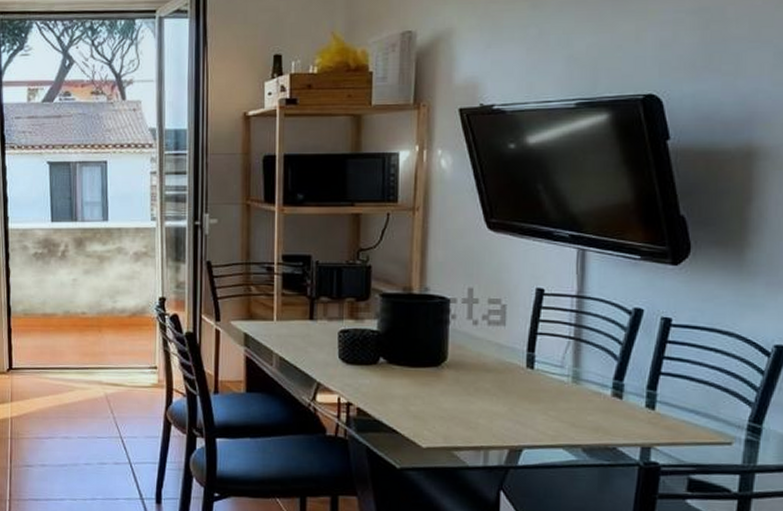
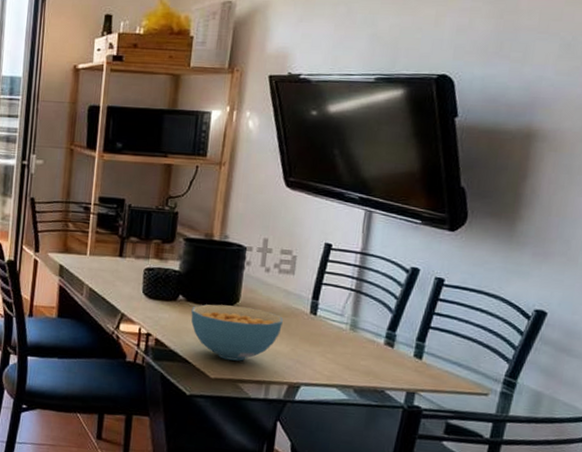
cereal bowl: none [394,365,497,426] -> present [191,304,283,361]

